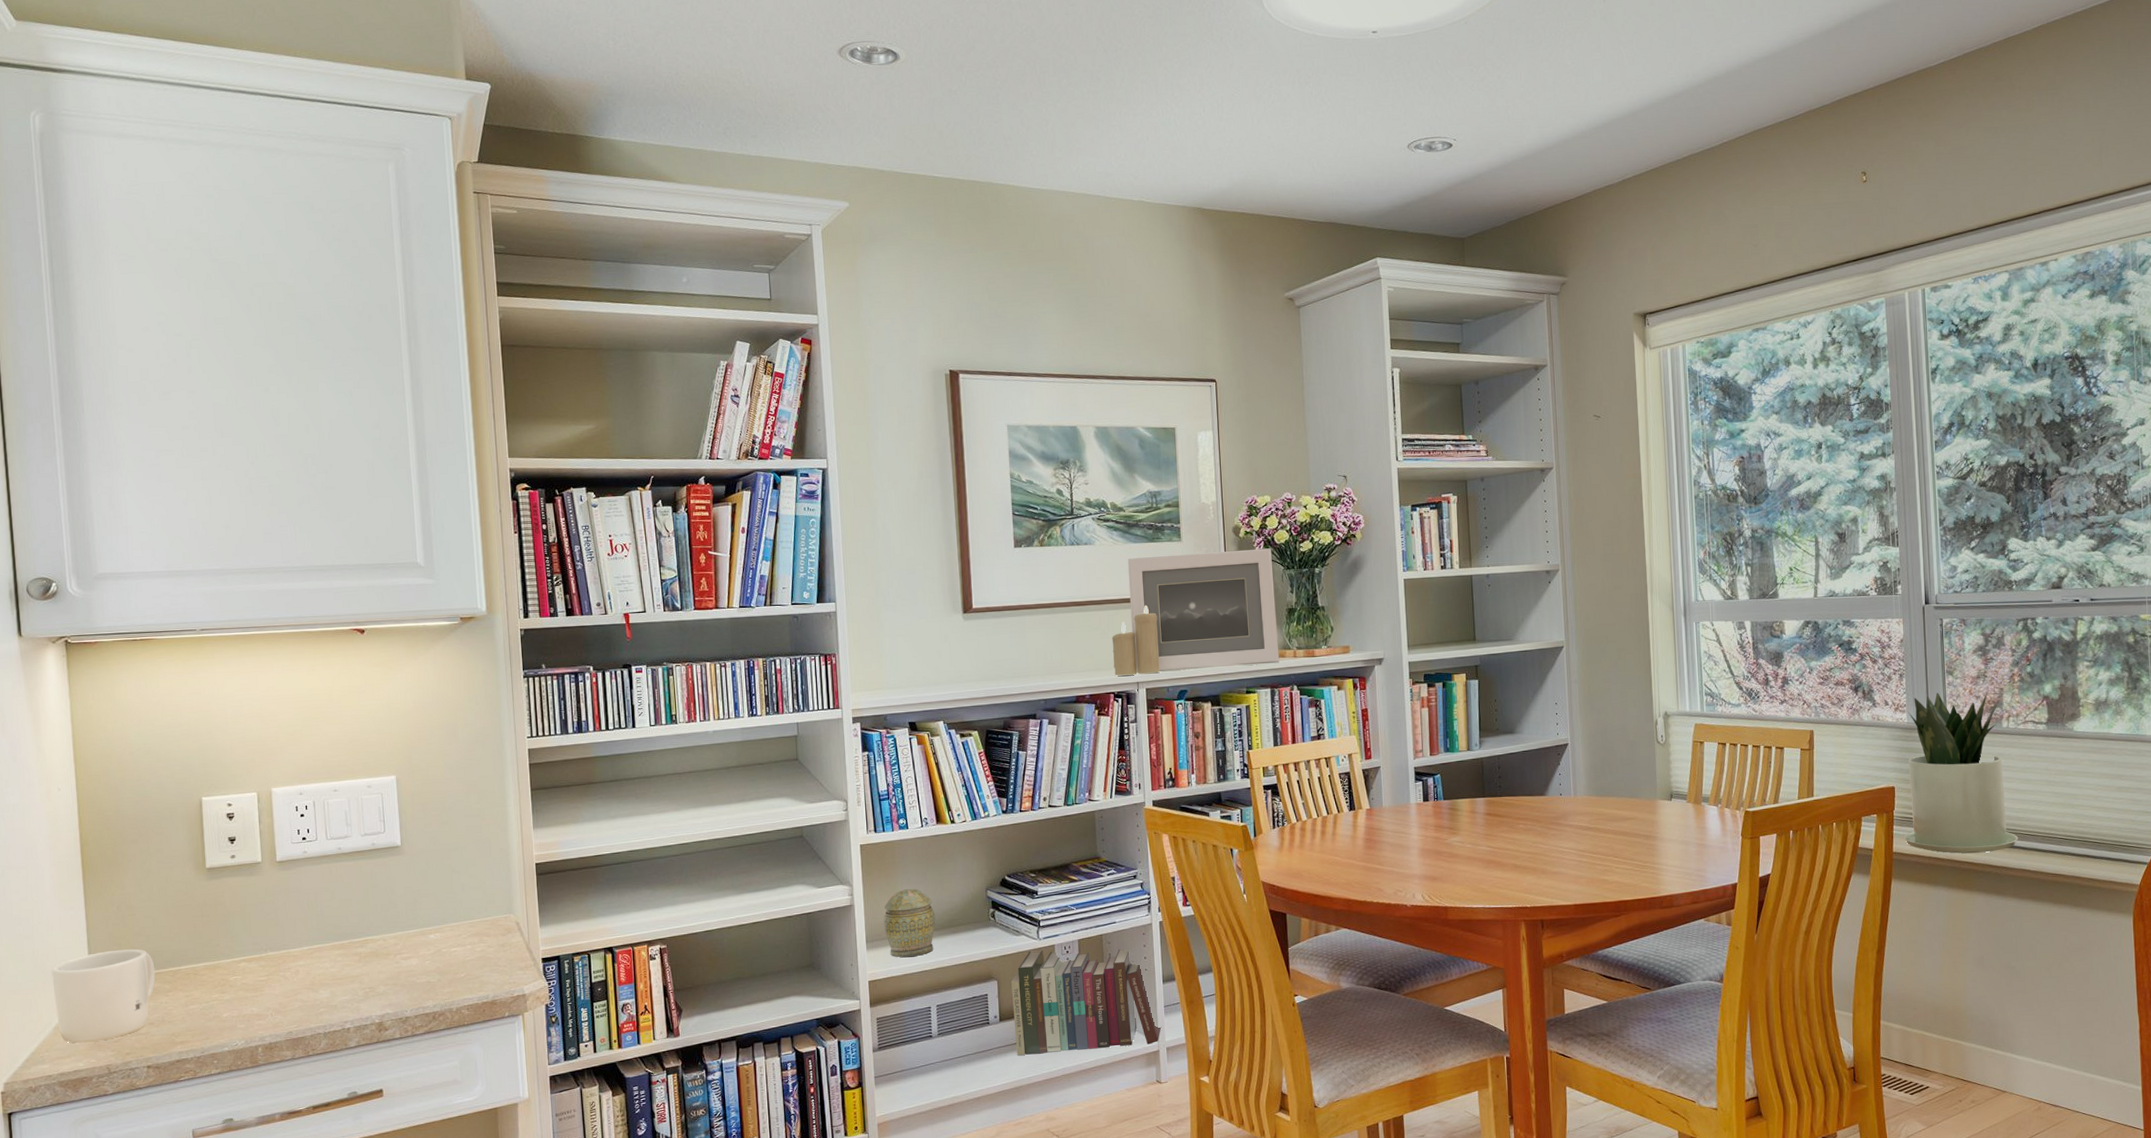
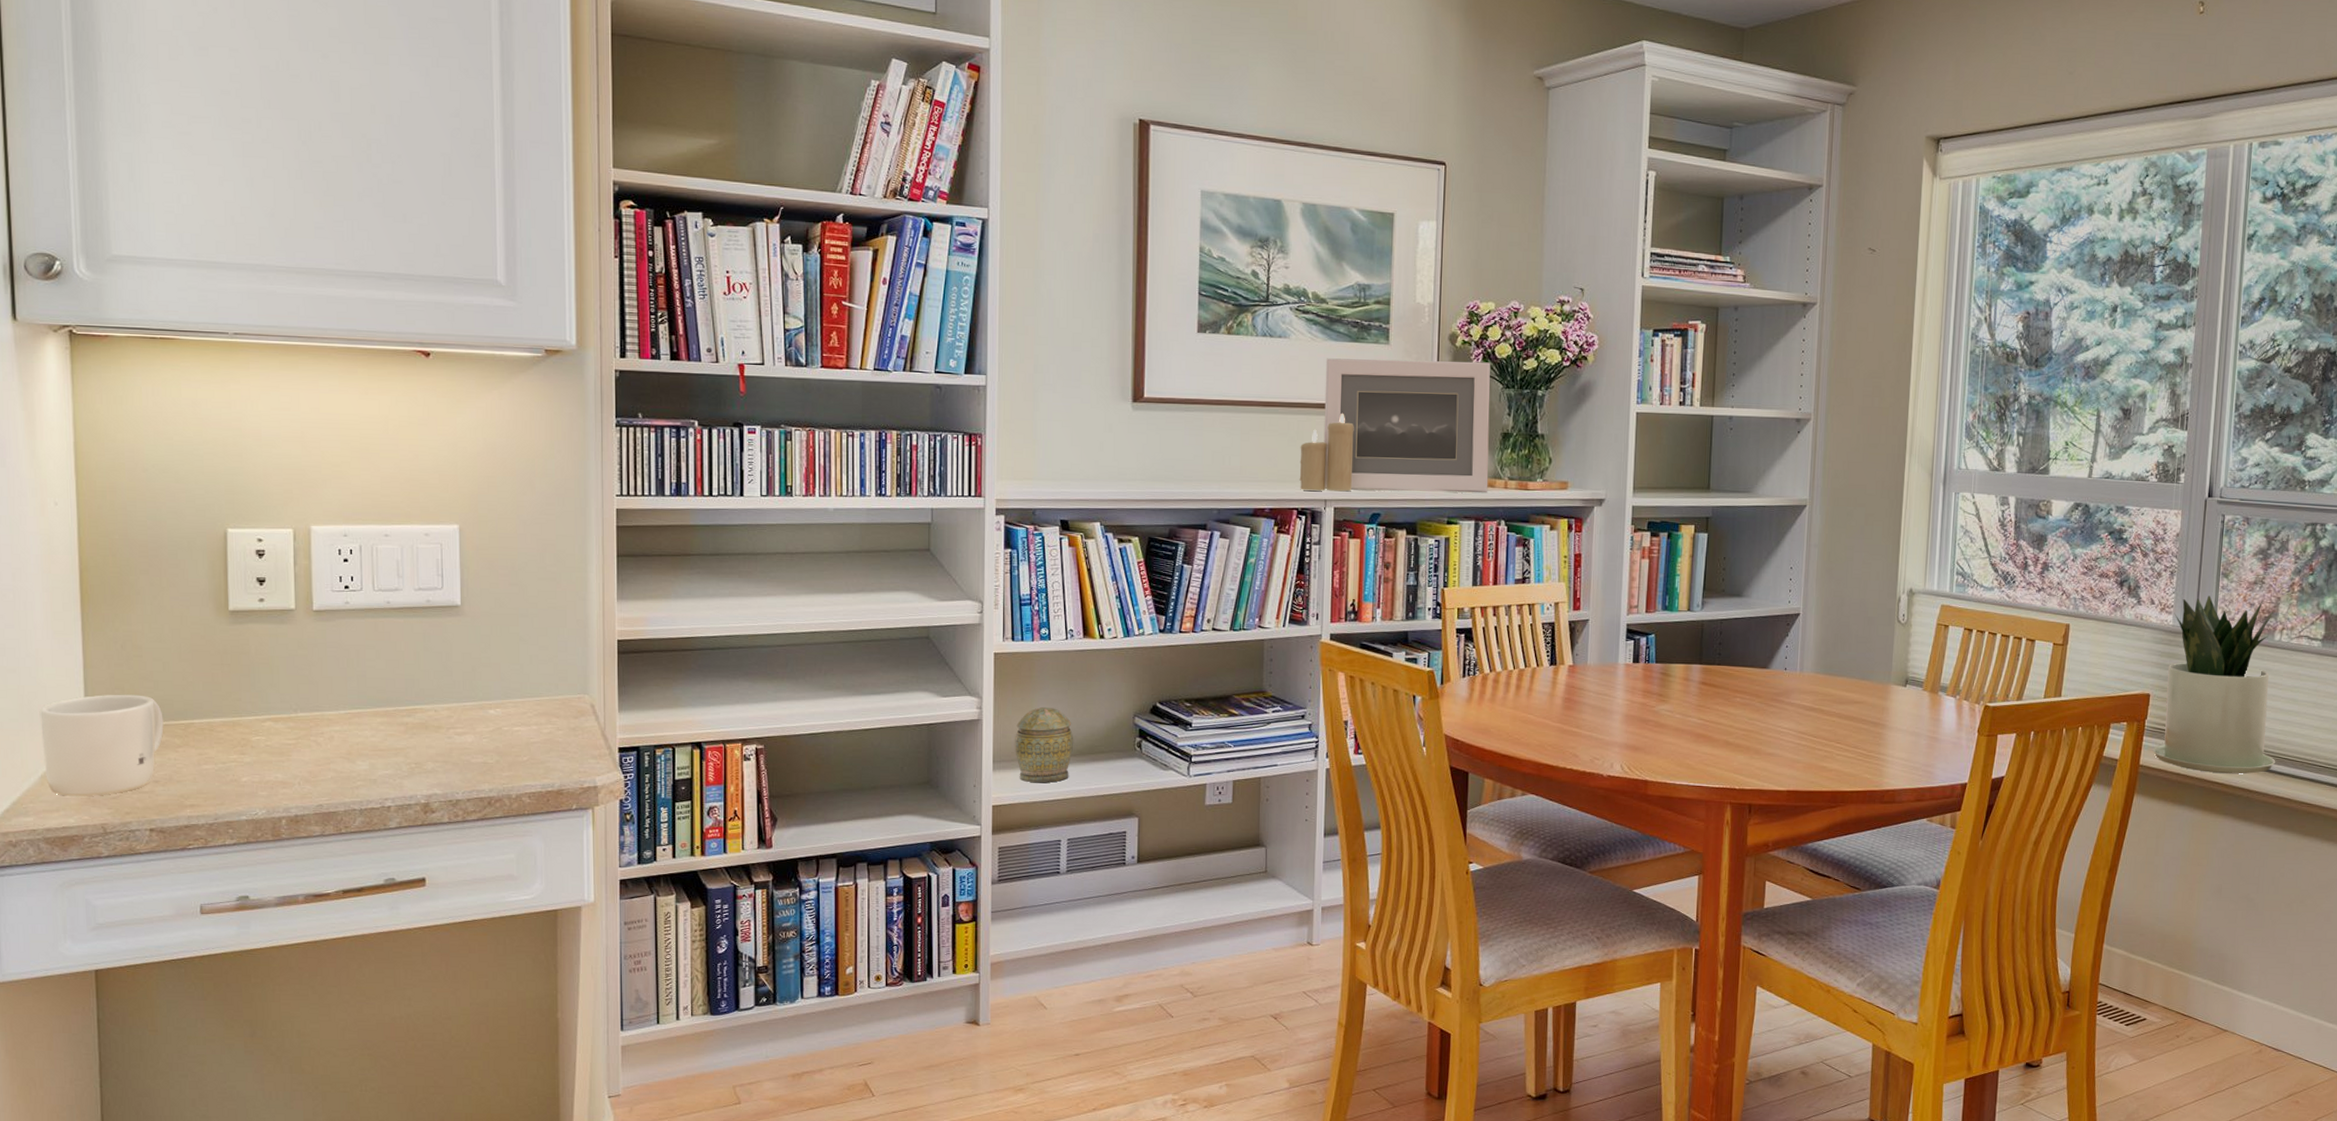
books: present [1011,948,1162,1055] -> none [1153,788,1319,903]

